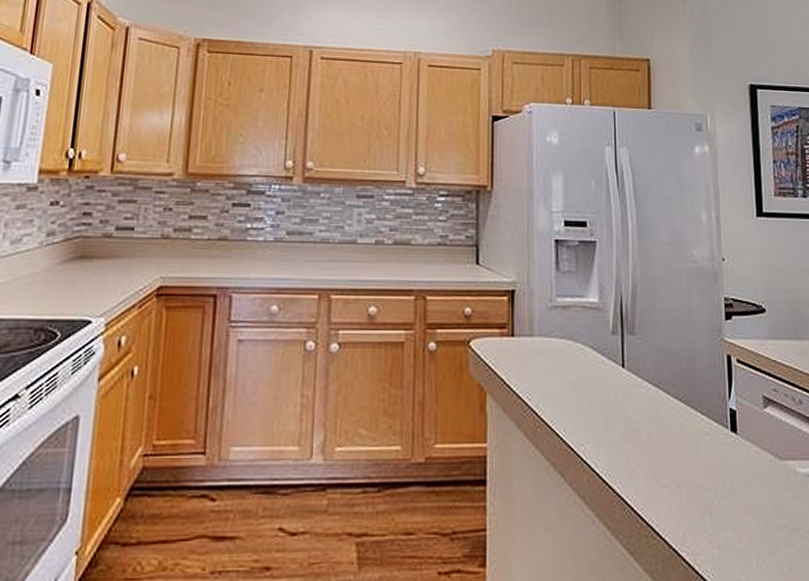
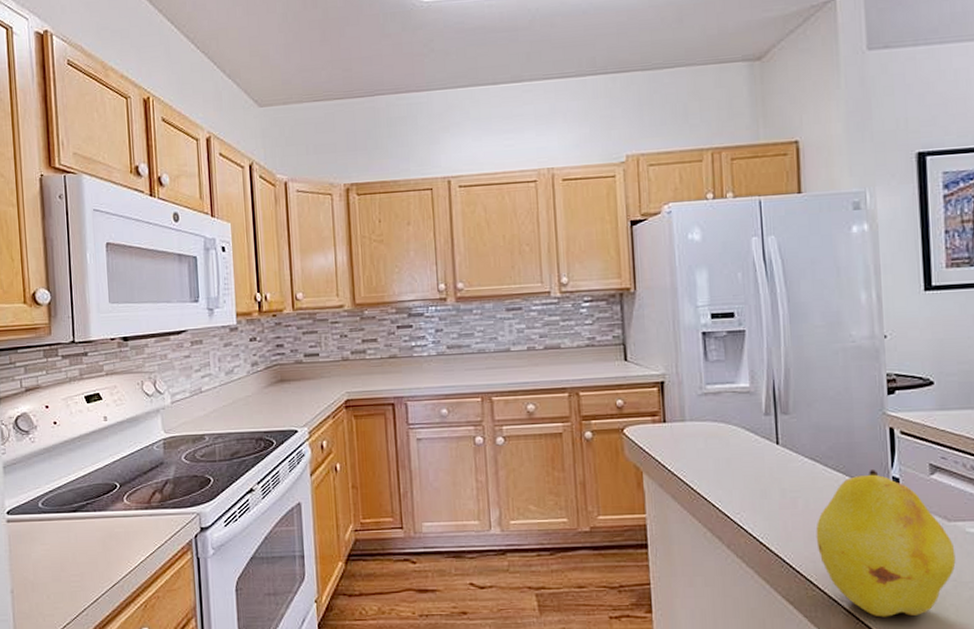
fruit: none [658,400,788,571] -> present [815,470,956,617]

